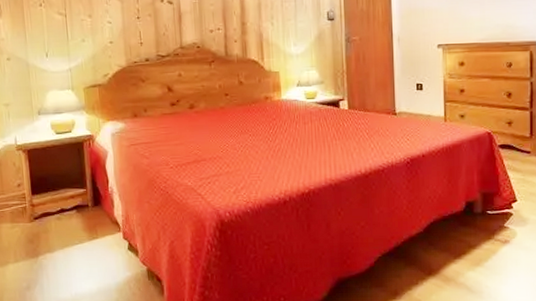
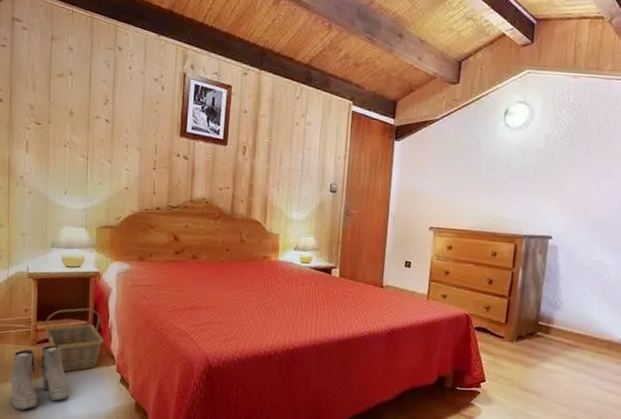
boots: none [10,218,75,293] -> present [10,344,69,410]
basket: none [42,175,106,246] -> present [45,308,104,372]

